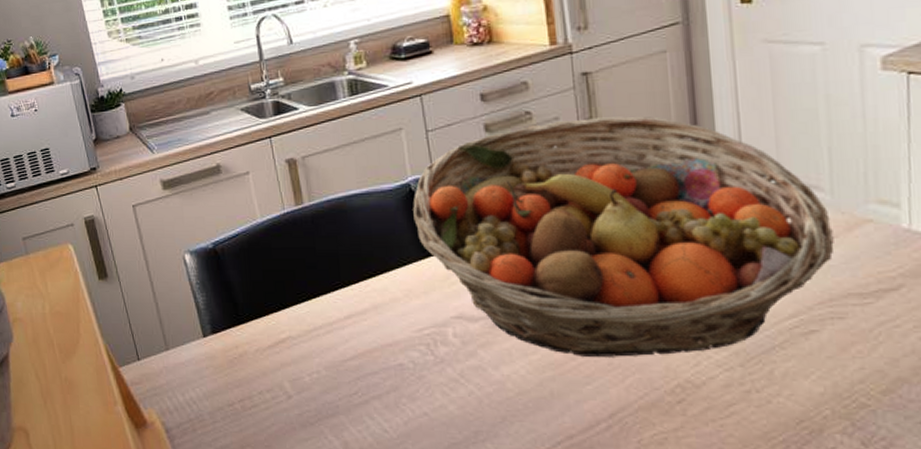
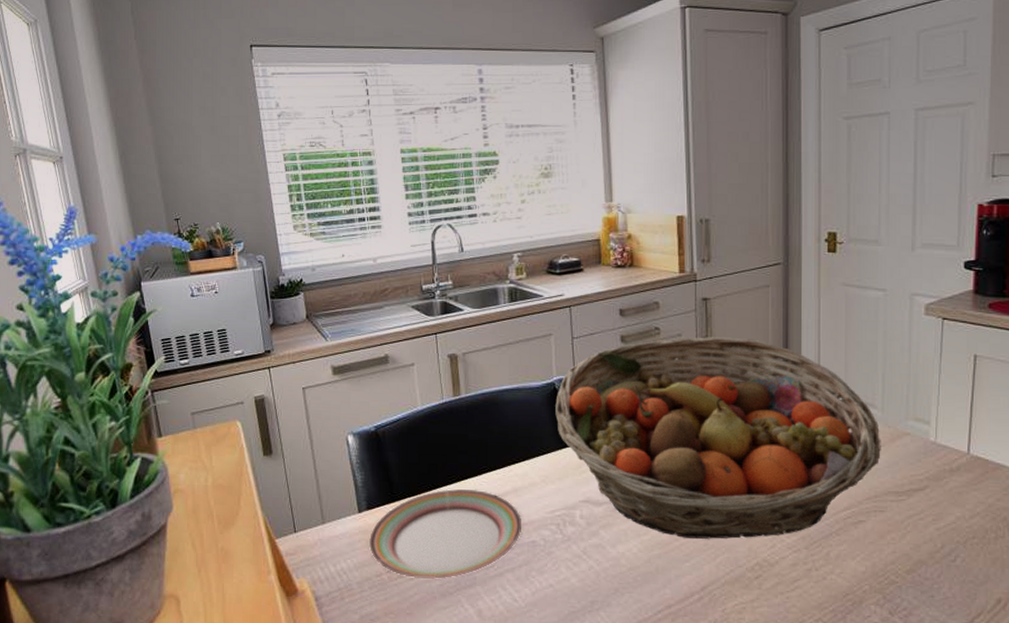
plate: none [217,307,387,409] -> present [368,489,522,580]

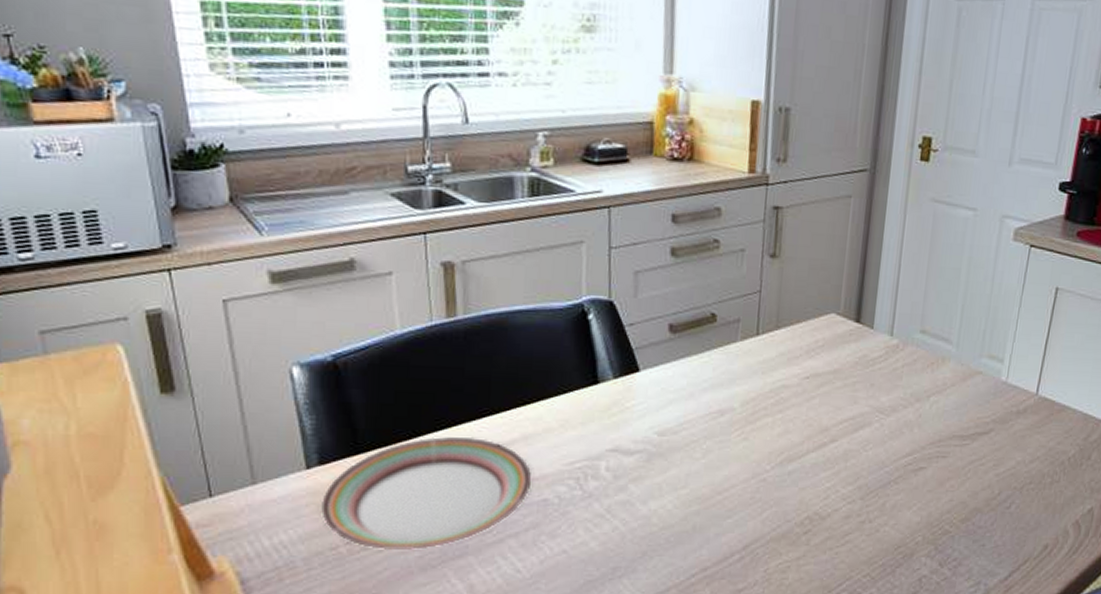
fruit basket: present [555,337,881,539] -> none [582,253,953,491]

